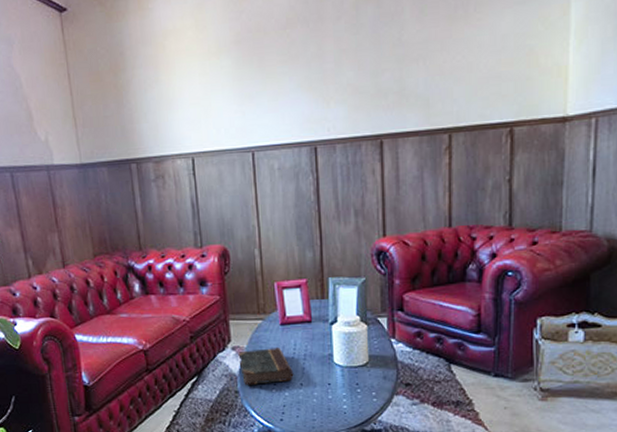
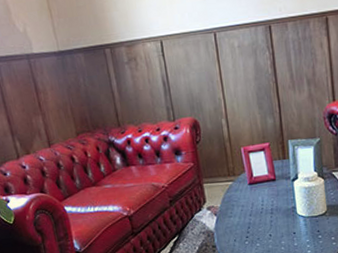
book: present [238,346,294,385] -> none [213,204,263,240]

